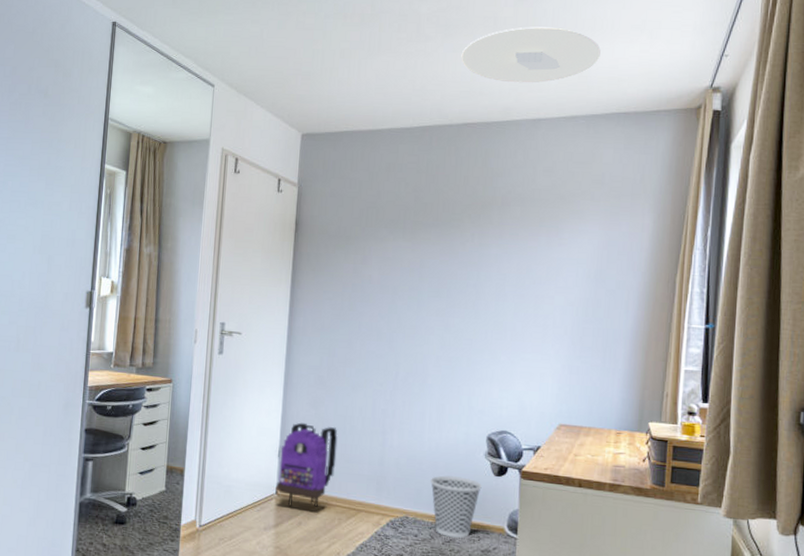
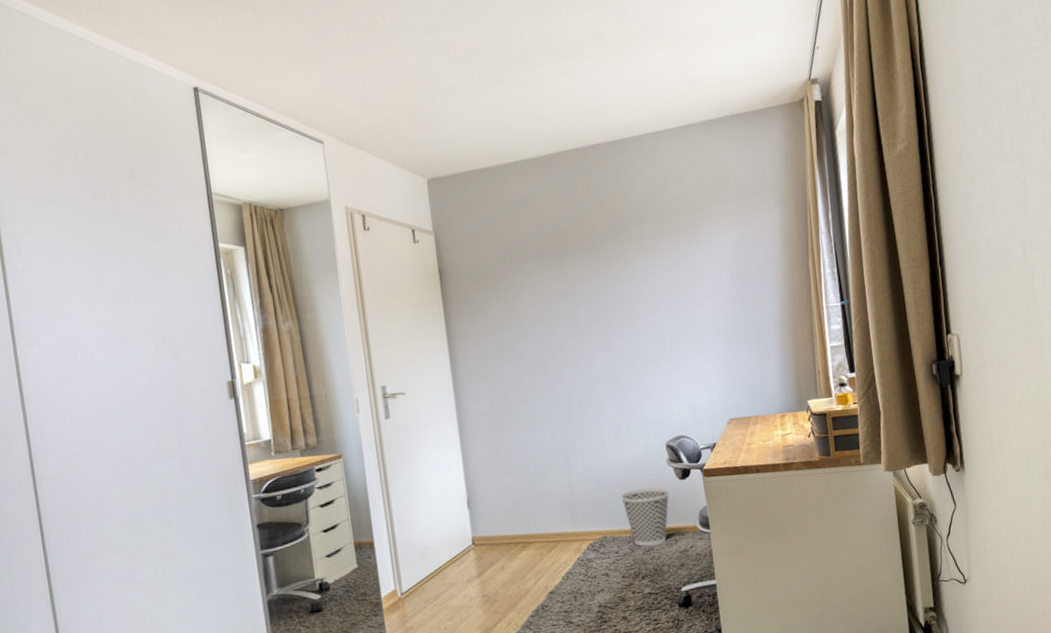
backpack: present [275,422,338,507] -> none [469,467,527,554]
ceiling light: present [461,26,601,83] -> none [573,39,705,100]

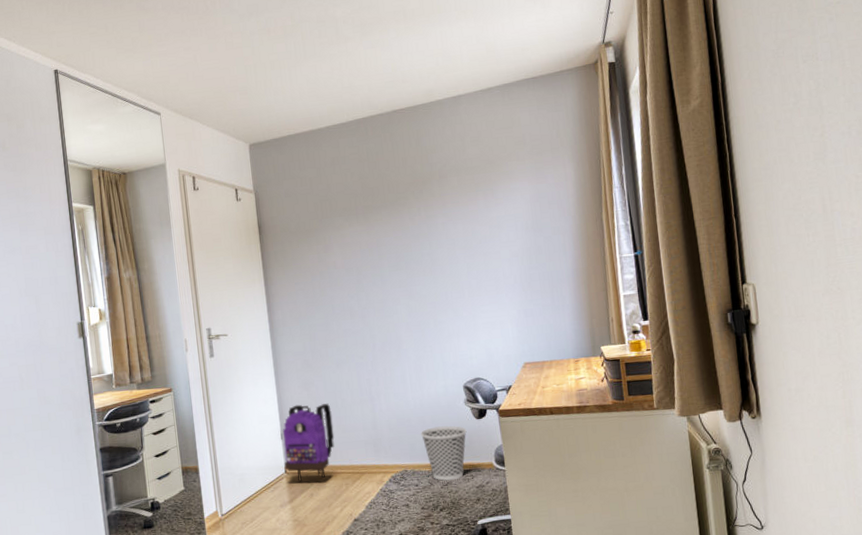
backpack: none [469,467,527,554] -> present [282,403,335,482]

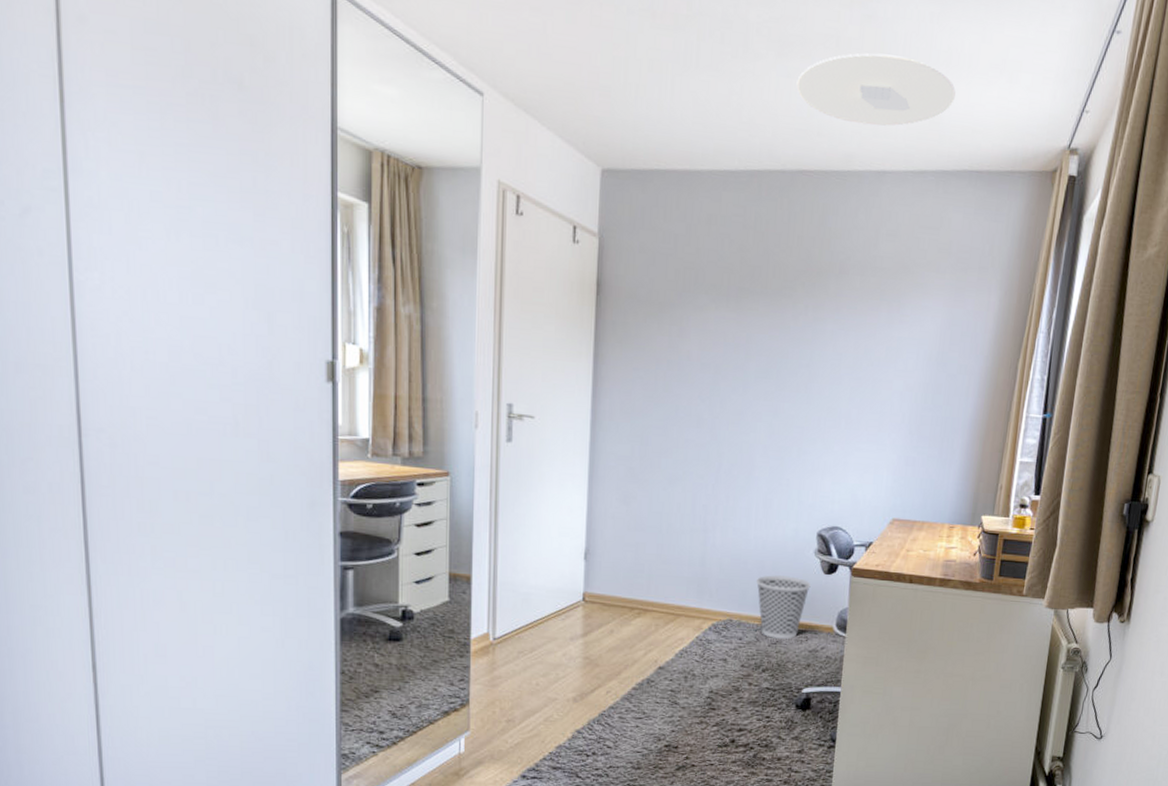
backpack: present [282,403,335,482] -> none [582,520,653,614]
ceiling light: none [379,11,503,68] -> present [796,53,956,126]

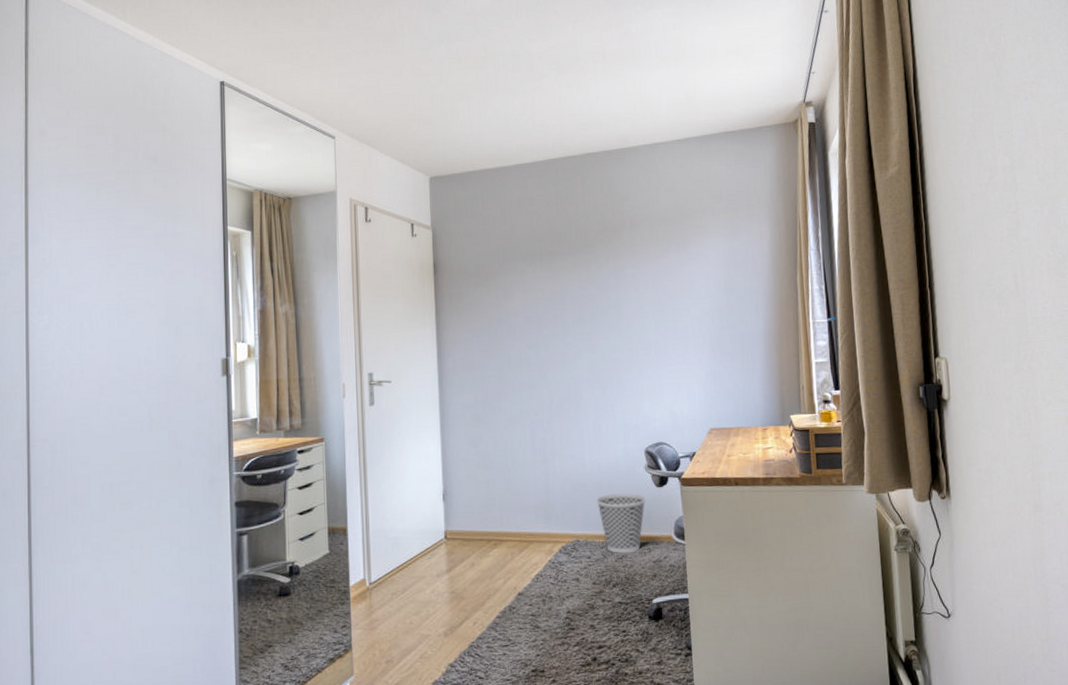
ceiling light: present [796,53,956,126] -> none [575,57,703,112]

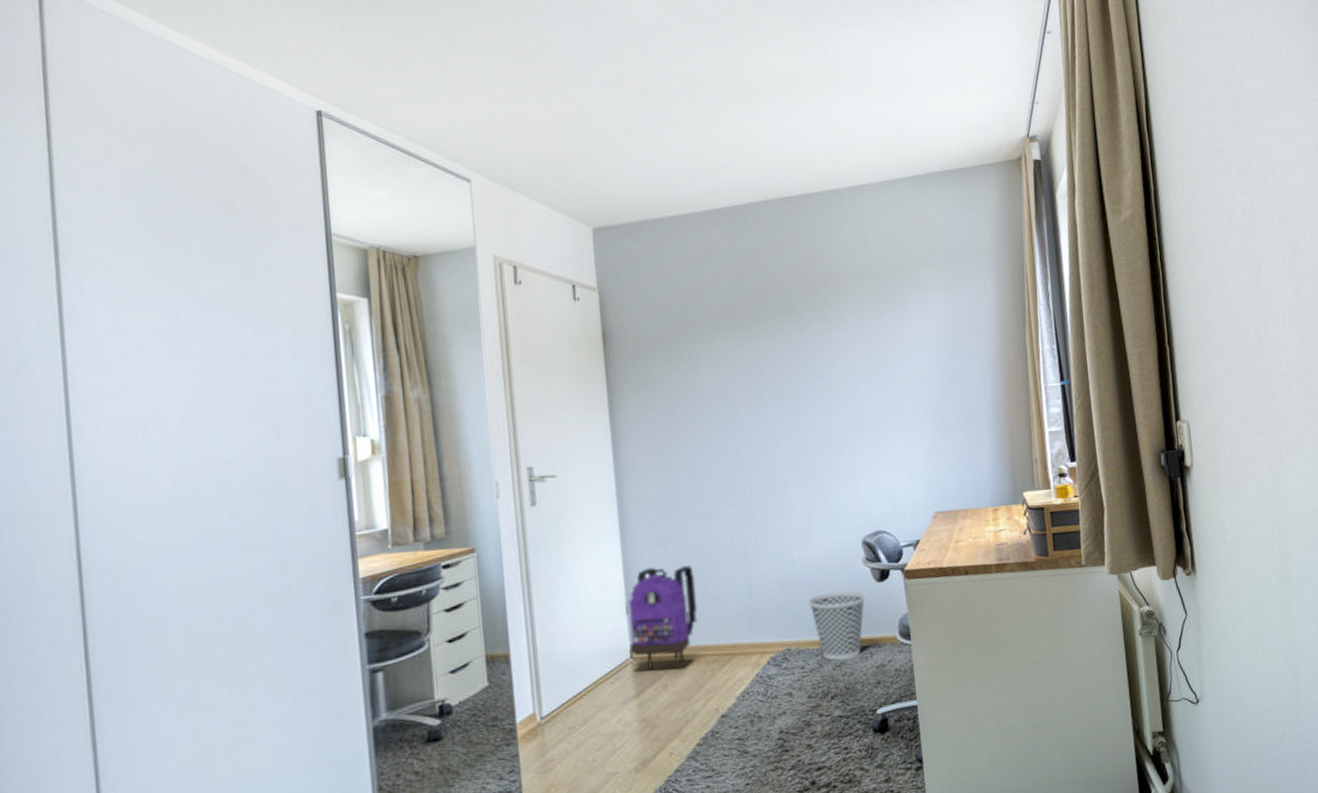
backpack: none [444,462,502,549] -> present [628,565,698,669]

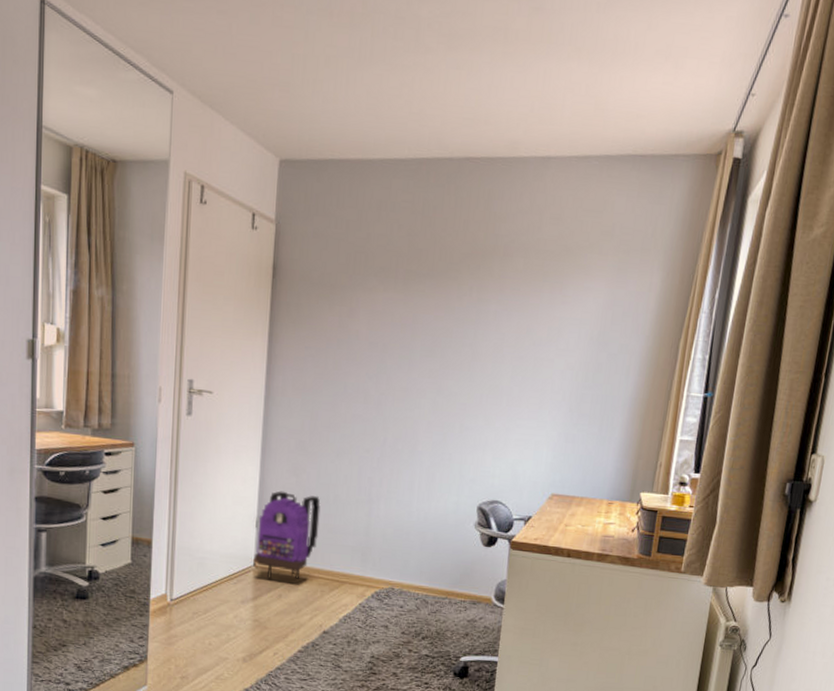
wastebasket: present [809,590,865,661] -> none [418,546,471,609]

